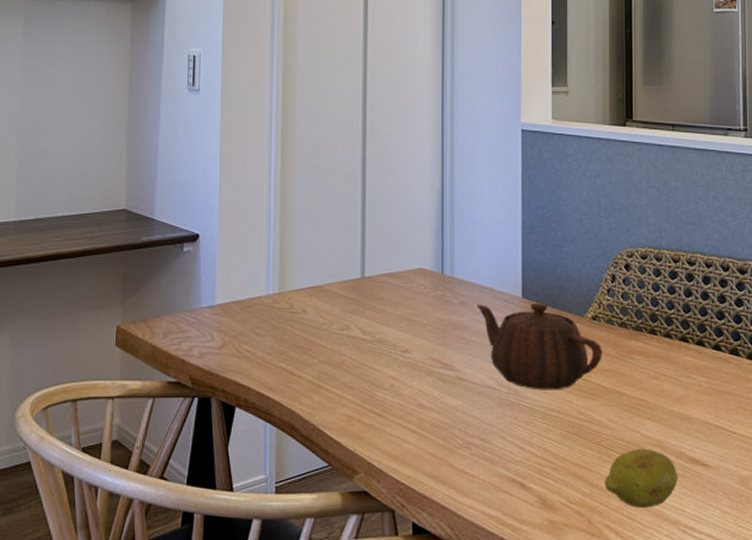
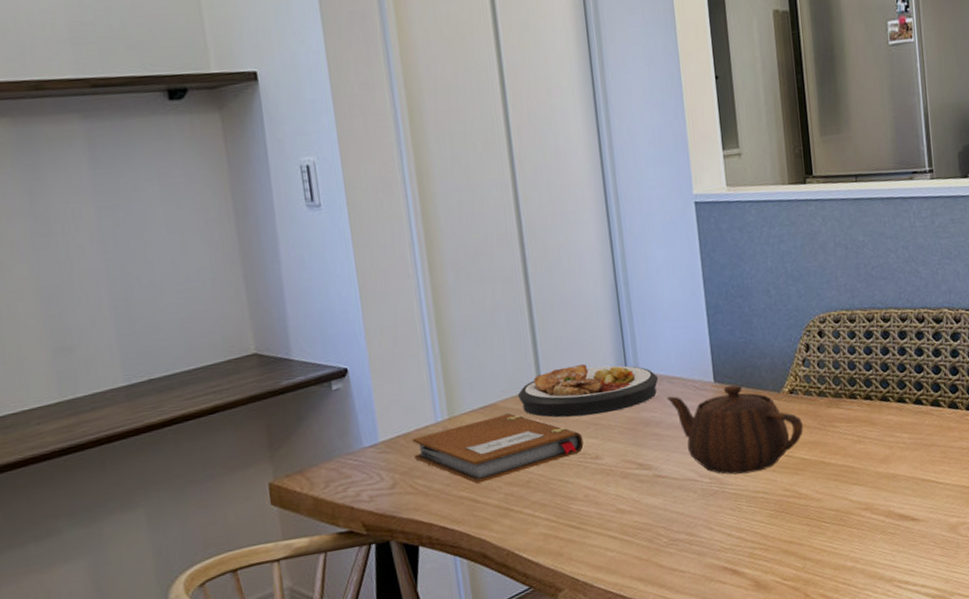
notebook: none [244,297,395,357] -> present [412,413,584,484]
plate: none [342,262,470,311] -> present [517,364,658,418]
fruit: present [604,448,678,508] -> none [816,513,890,573]

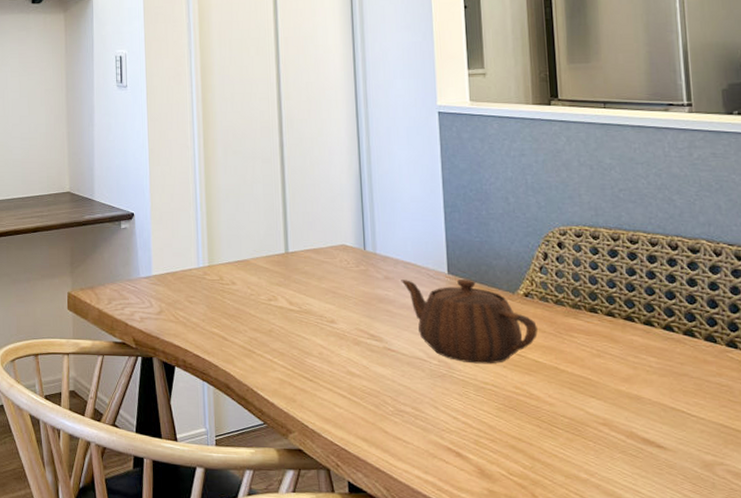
notebook: present [412,413,584,484] -> none [178,270,321,324]
plate: present [517,364,658,418] -> none [267,239,394,285]

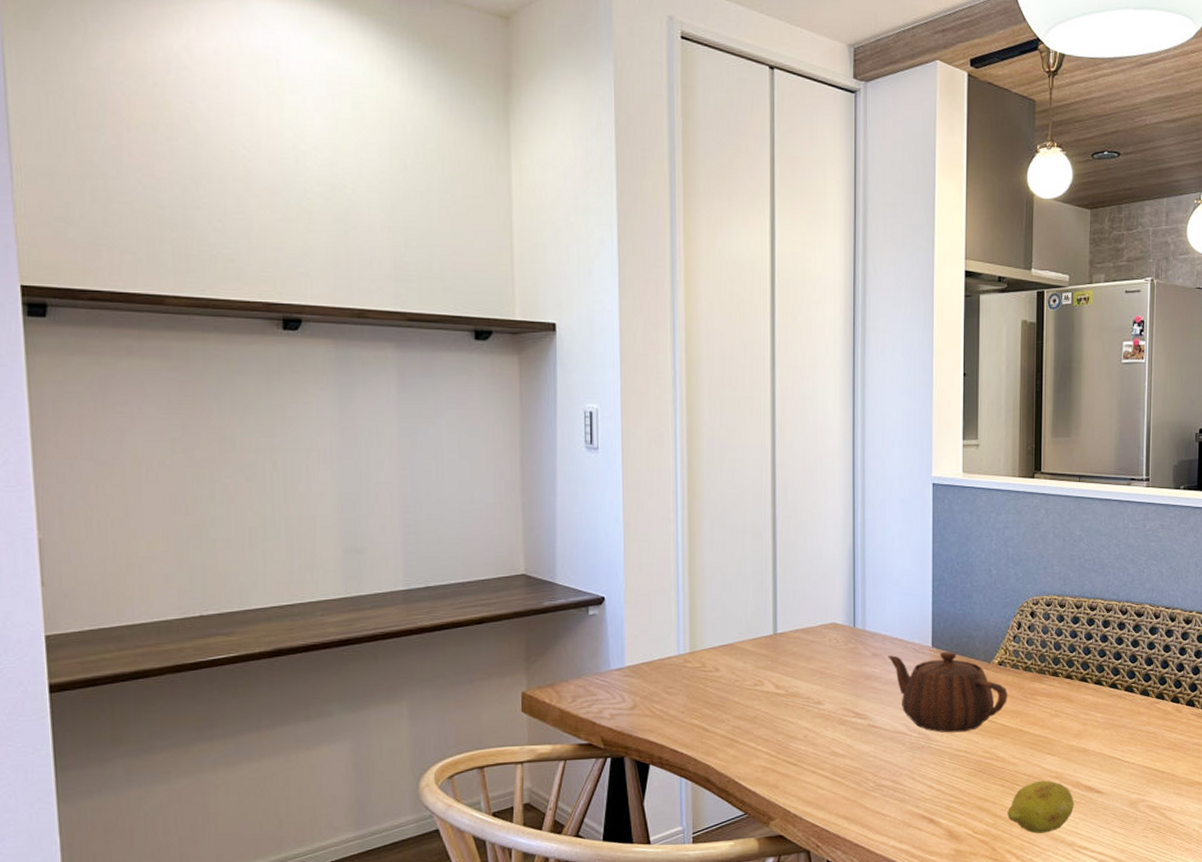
fruit: none [547,425,631,486] -> present [1007,780,1075,834]

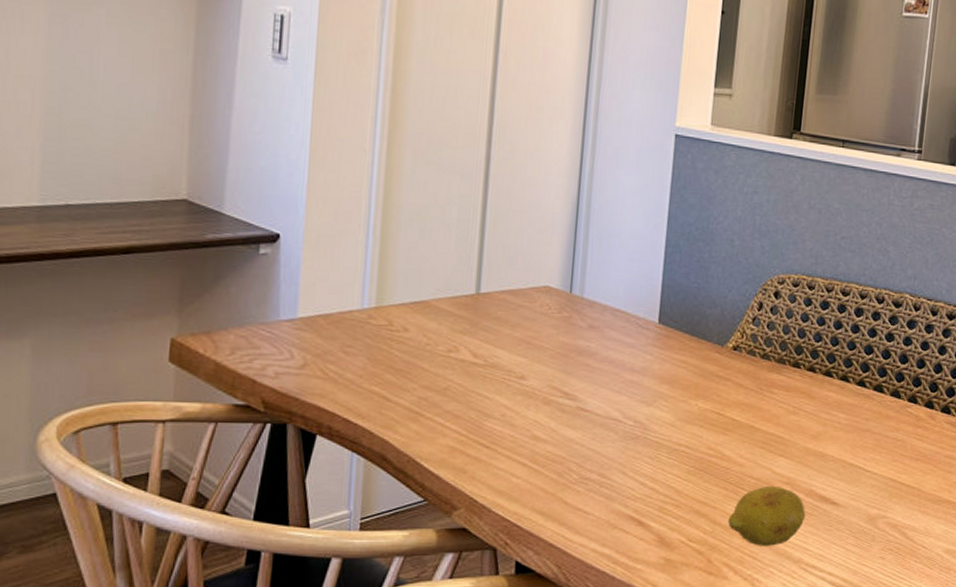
teapot: present [888,652,1007,733] -> none [606,329,740,424]

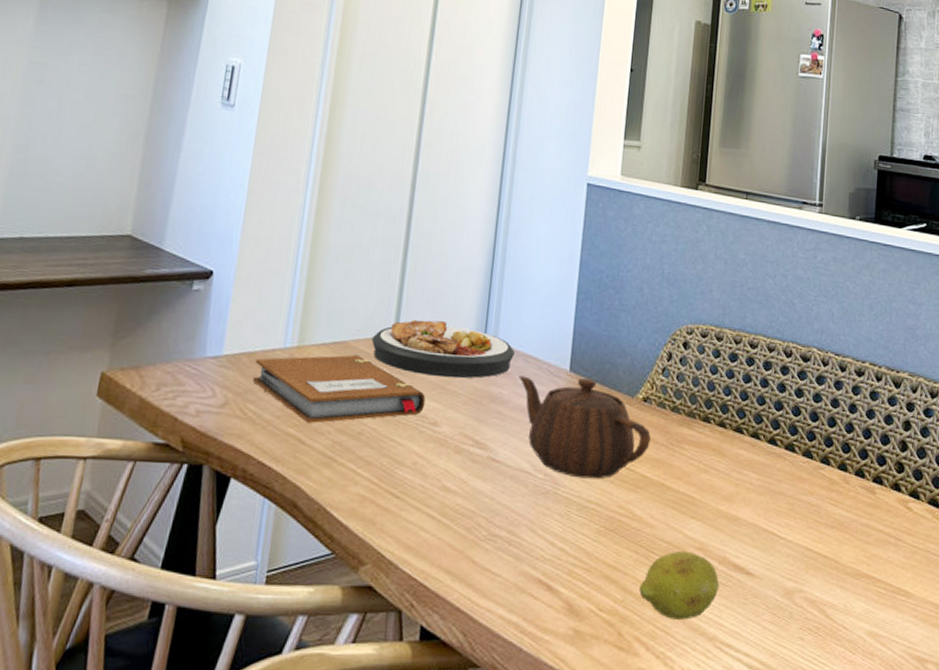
notebook: none [331,314,512,381] -> present [253,355,426,423]
plate: none [452,277,602,334] -> present [371,319,514,379]
teapot: none [606,329,740,424] -> present [518,376,651,479]

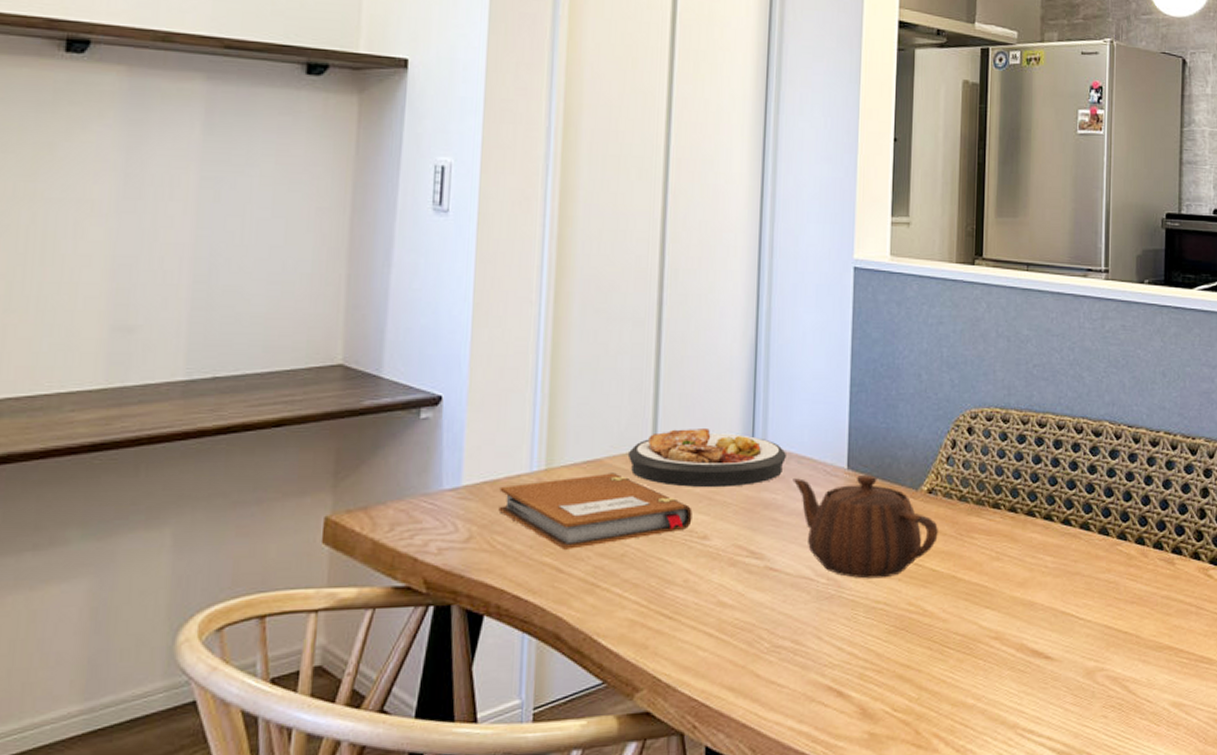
fruit: present [639,550,720,620] -> none [935,641,1018,712]

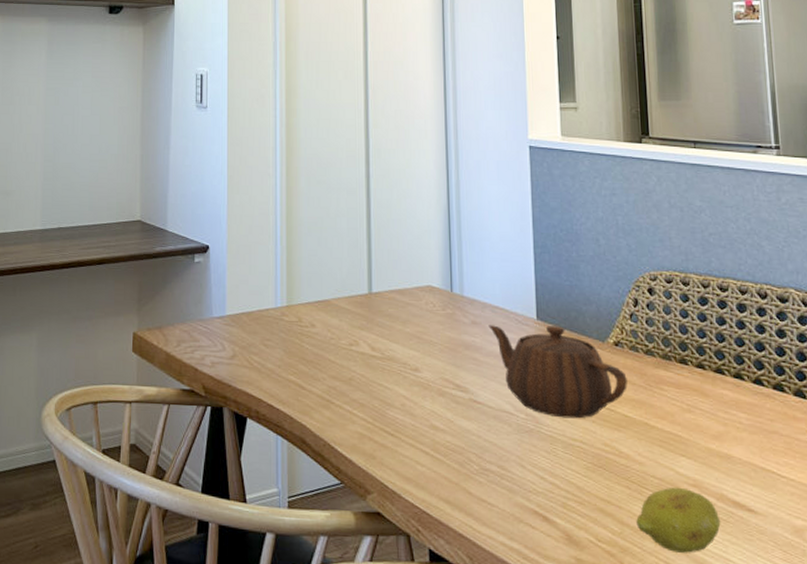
notebook: present [498,473,693,550] -> none [254,311,405,371]
plate: present [627,429,786,488] -> none [349,278,481,329]
fruit: none [935,641,1018,712] -> present [636,487,721,553]

